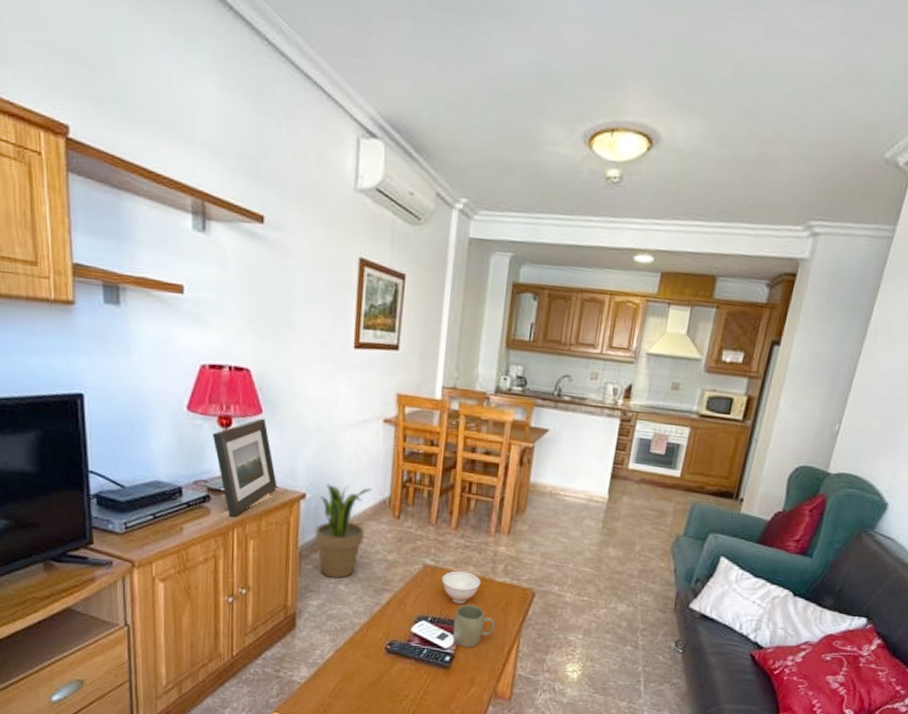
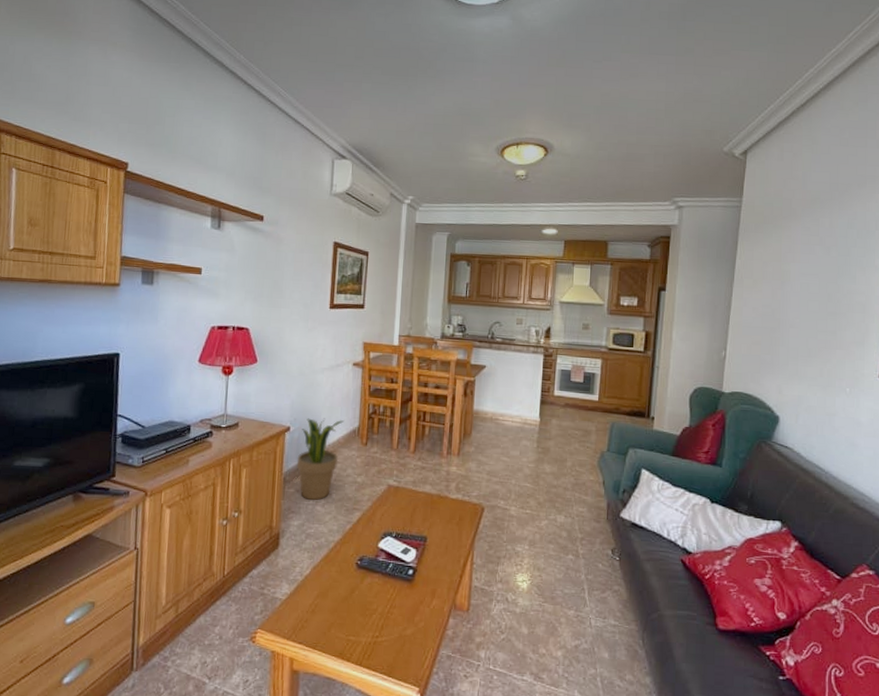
picture frame: present [212,418,277,517] -> none [217,366,267,449]
bowl: present [441,571,481,605] -> none [403,490,437,521]
mug: present [452,604,496,648] -> none [414,520,452,561]

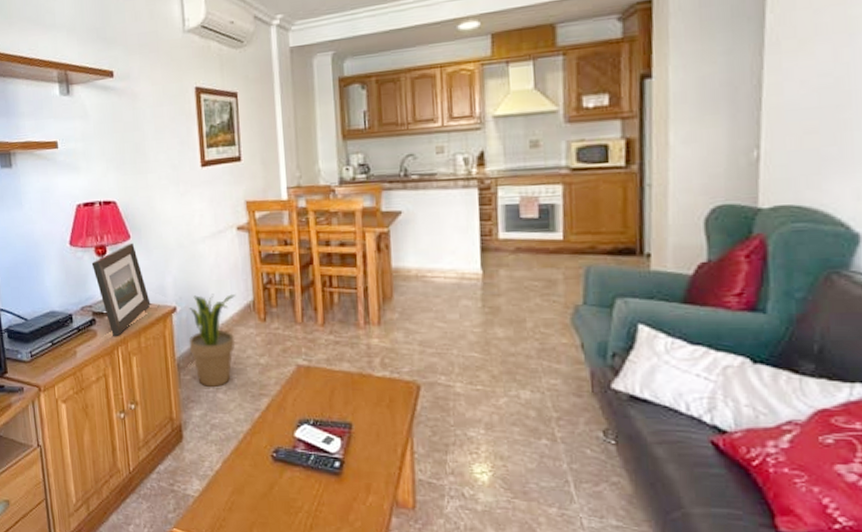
picture frame: none [217,366,267,449] -> present [91,242,151,336]

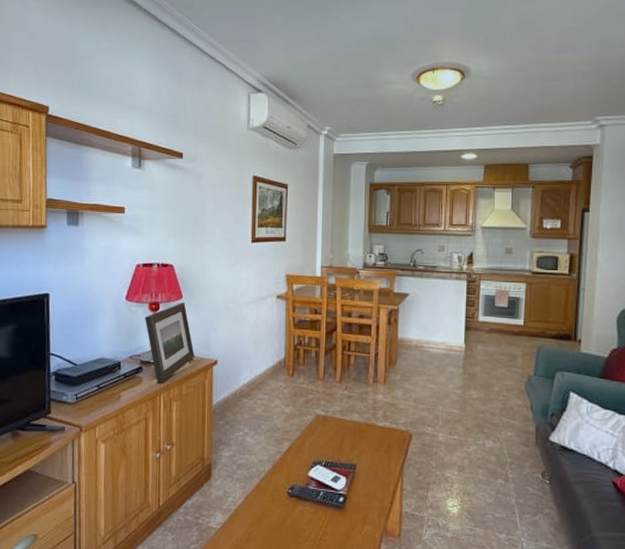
potted plant: present [188,293,236,388] -> none [225,351,271,432]

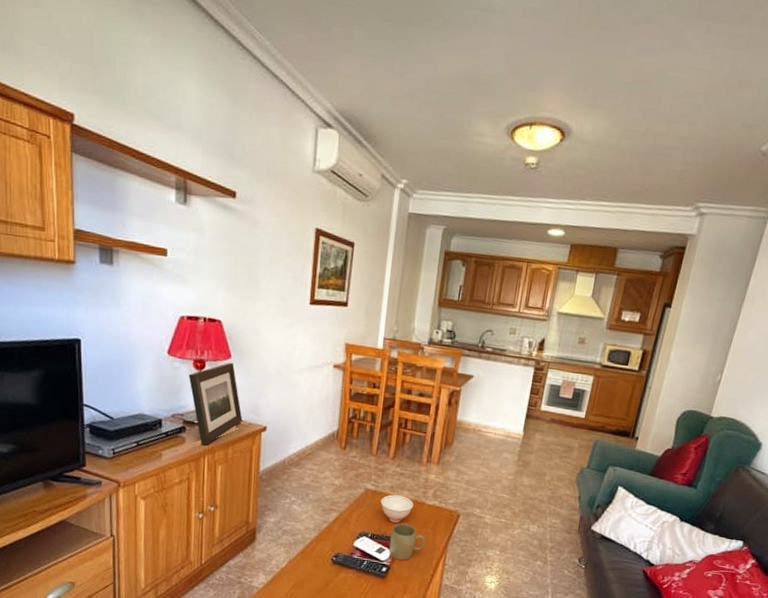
bowl: none [331,419,365,449] -> present [380,494,414,524]
mug: none [344,448,381,488] -> present [389,523,426,561]

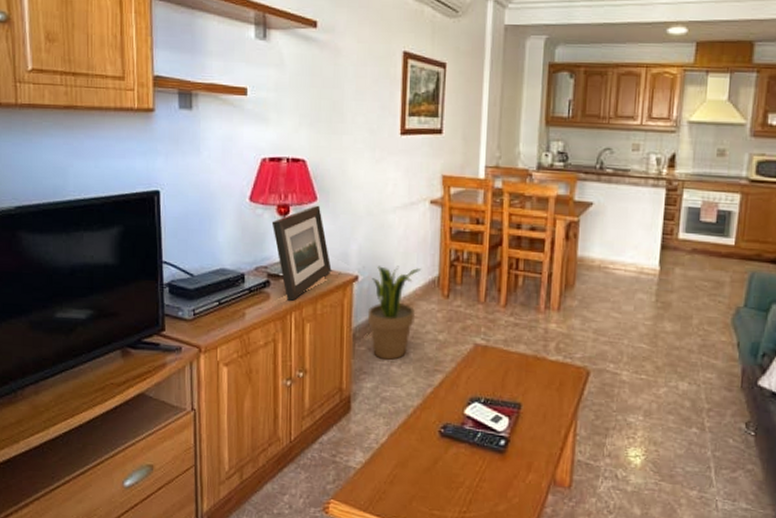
potted plant: none [273,419,324,500] -> present [367,266,422,360]
bowl: present [380,494,414,524] -> none [493,350,533,385]
mug: present [389,523,426,561] -> none [506,384,551,431]

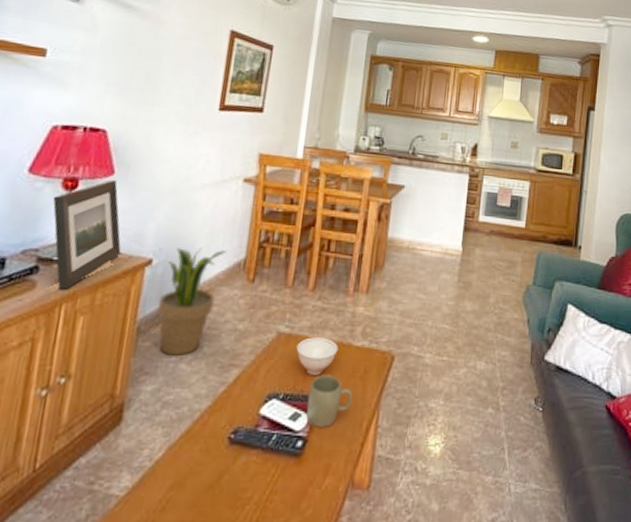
bowl: none [493,350,533,385] -> present [296,337,338,376]
mug: none [506,384,551,431] -> present [306,375,353,427]

